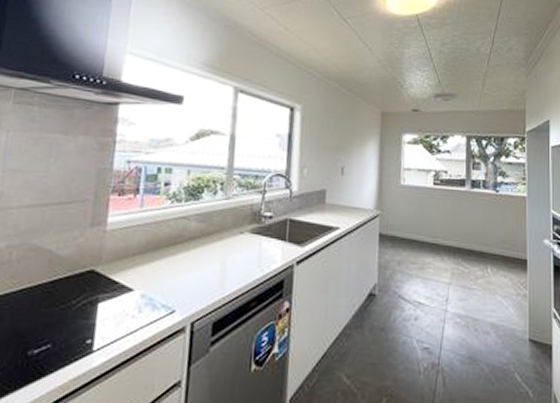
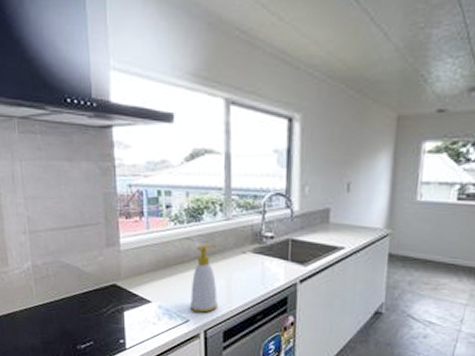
soap bottle: none [178,223,214,301] -> present [190,243,219,313]

